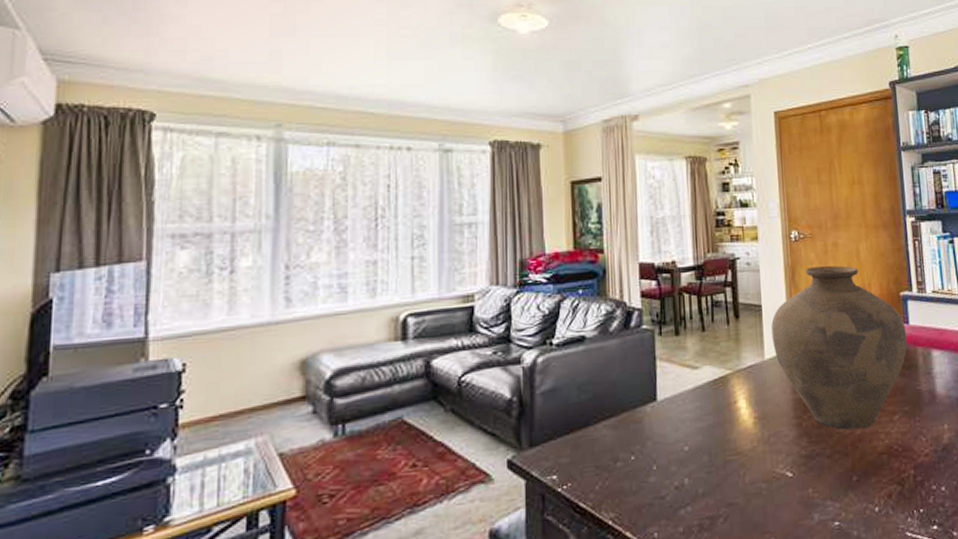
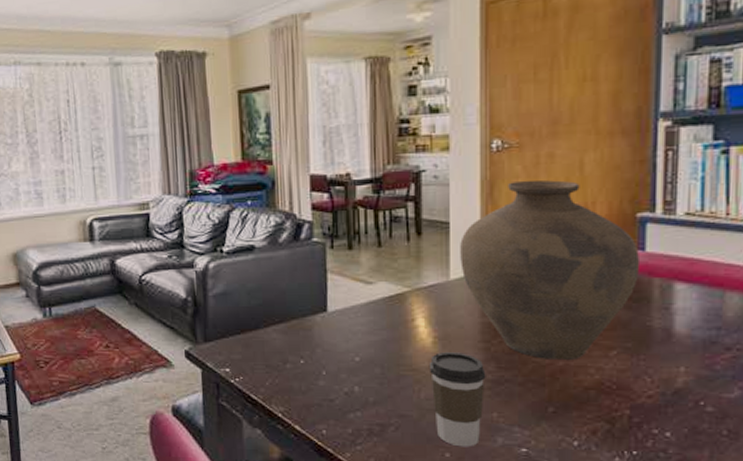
coffee cup: none [751,430,801,530] -> present [428,351,486,447]

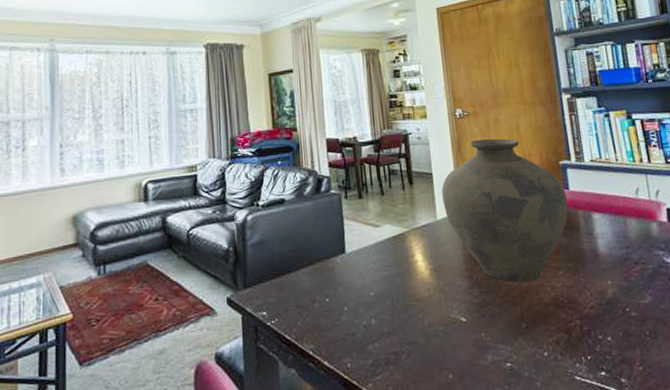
coffee cup: present [428,351,486,447] -> none [428,281,474,368]

